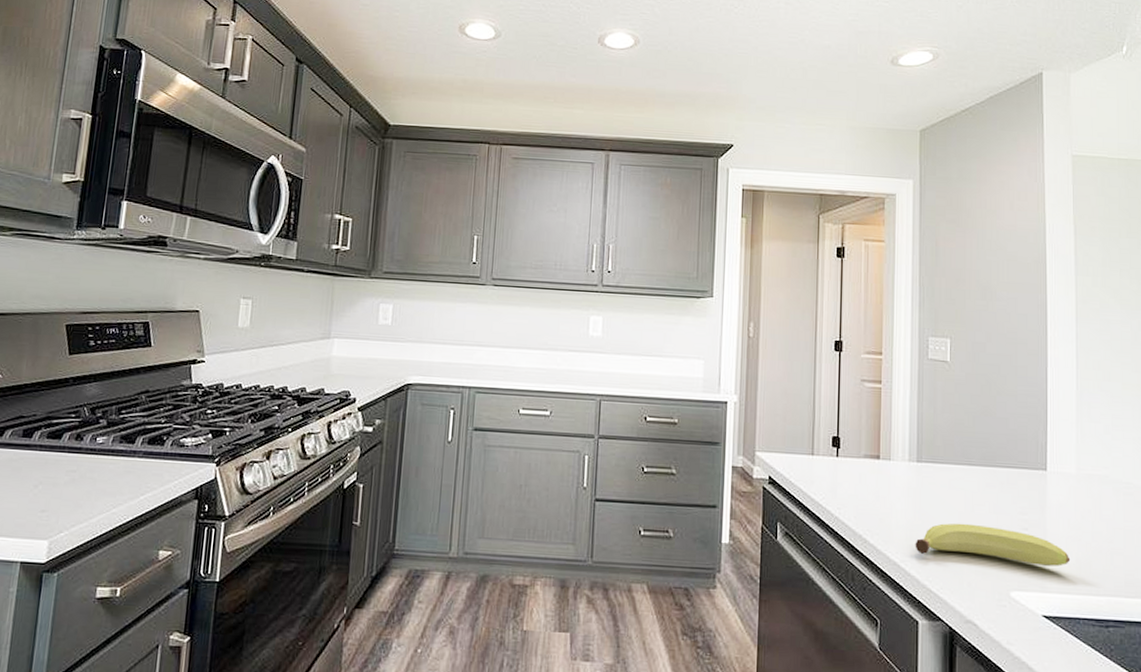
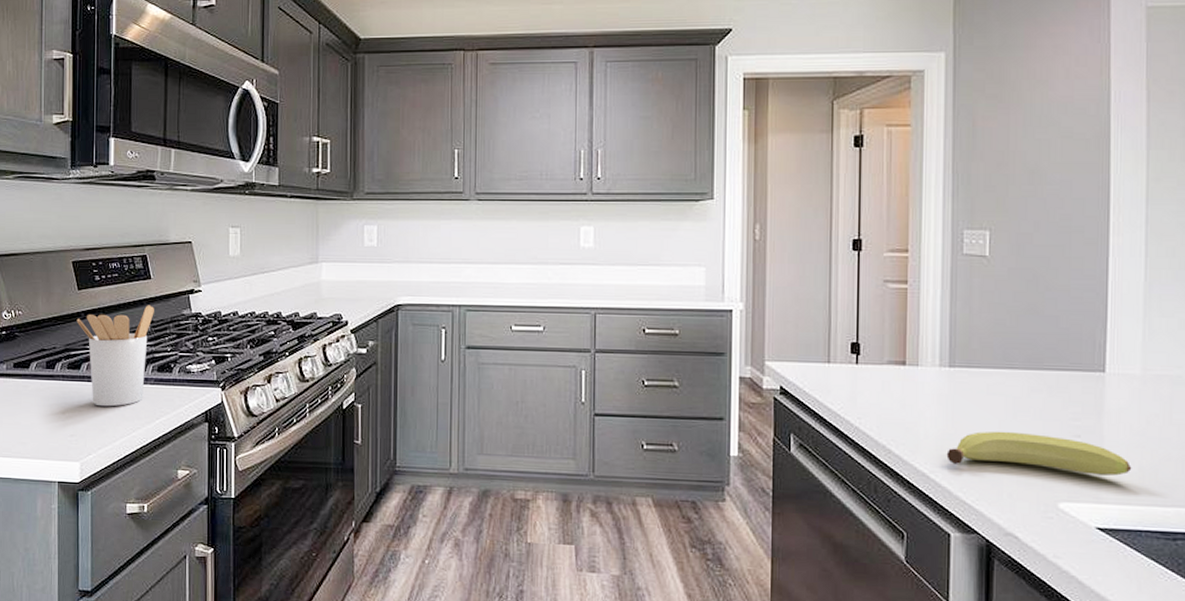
utensil holder: none [63,373,151,481] -> present [76,305,154,407]

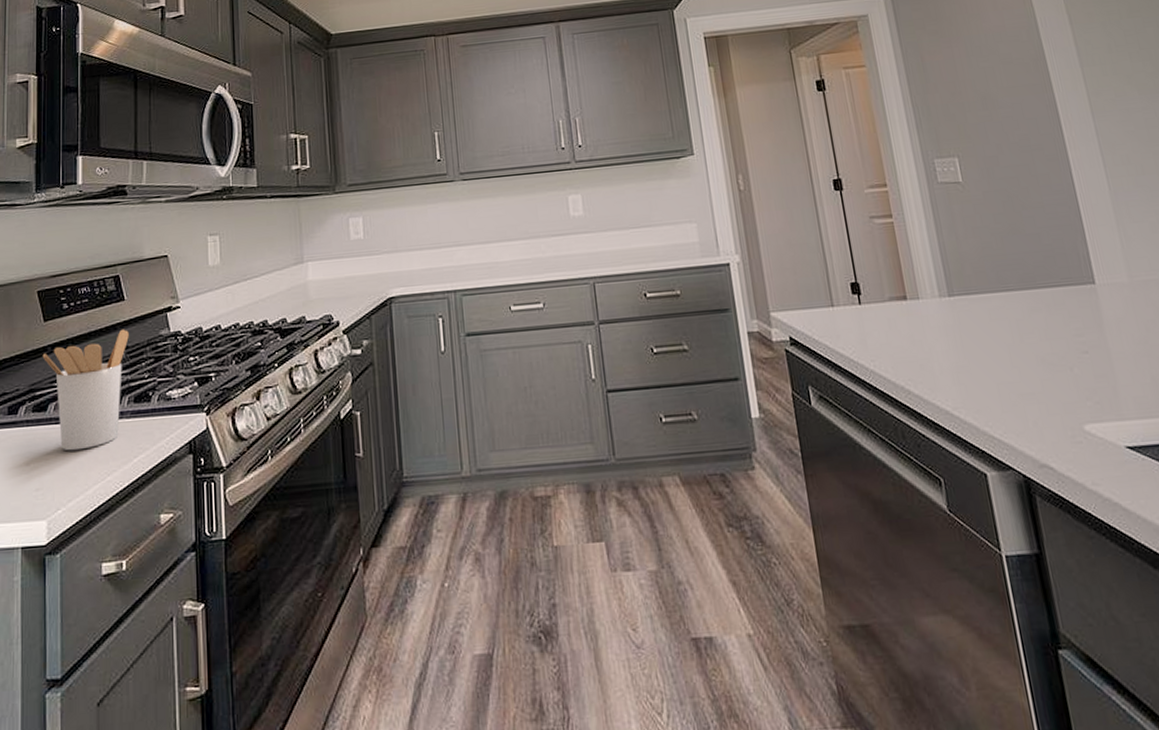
fruit: present [946,431,1132,476] -> none [964,355,1144,397]

